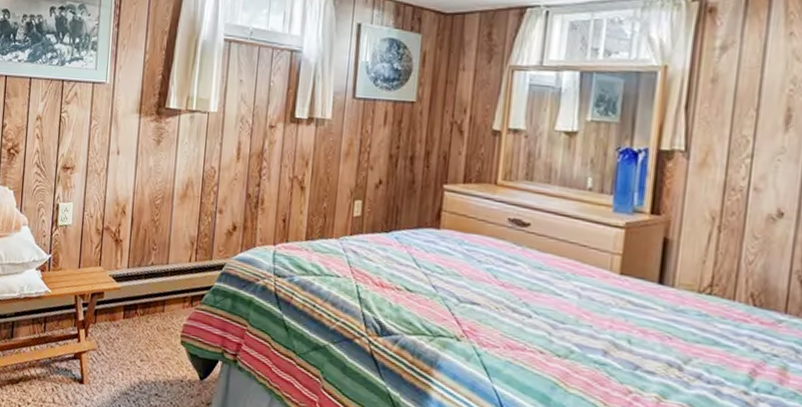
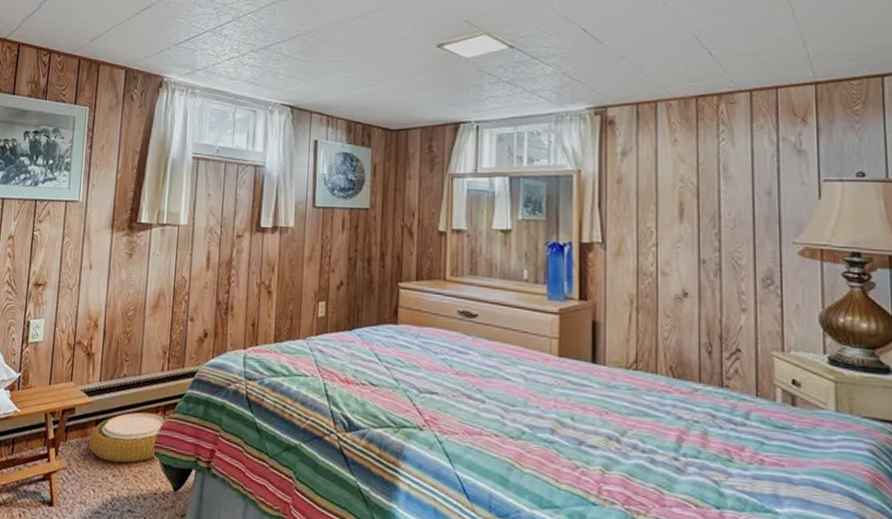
woven basket: none [117,301,194,350] -> present [89,412,167,463]

